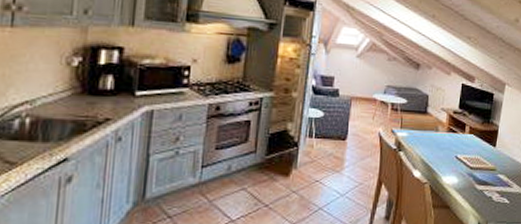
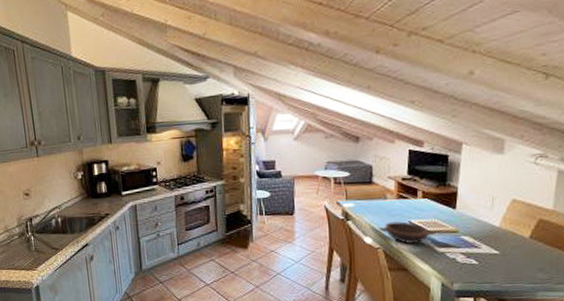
bowl: none [427,156,478,181] -> present [378,221,436,244]

